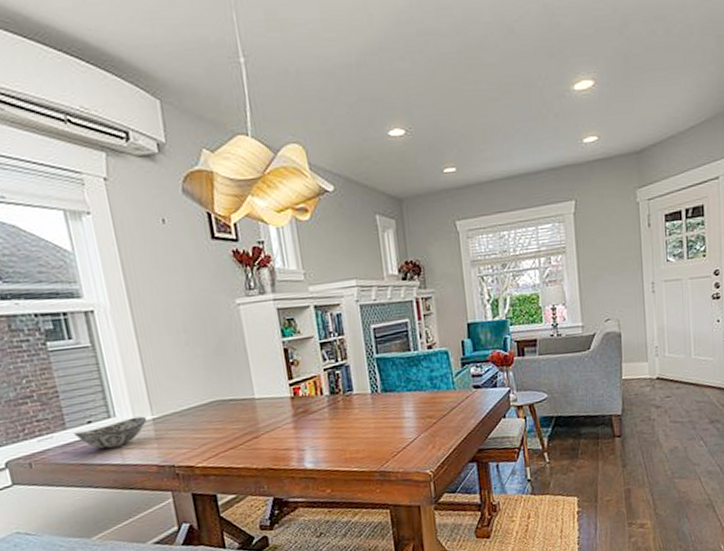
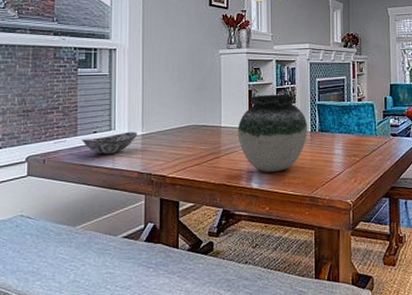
vase: none [276,349,368,449] -> present [238,94,308,172]

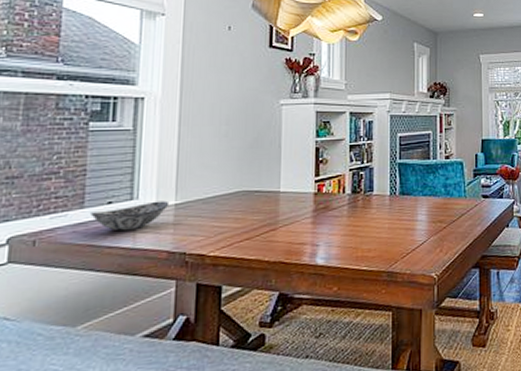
vase: present [238,94,308,172] -> none [300,151,387,245]

